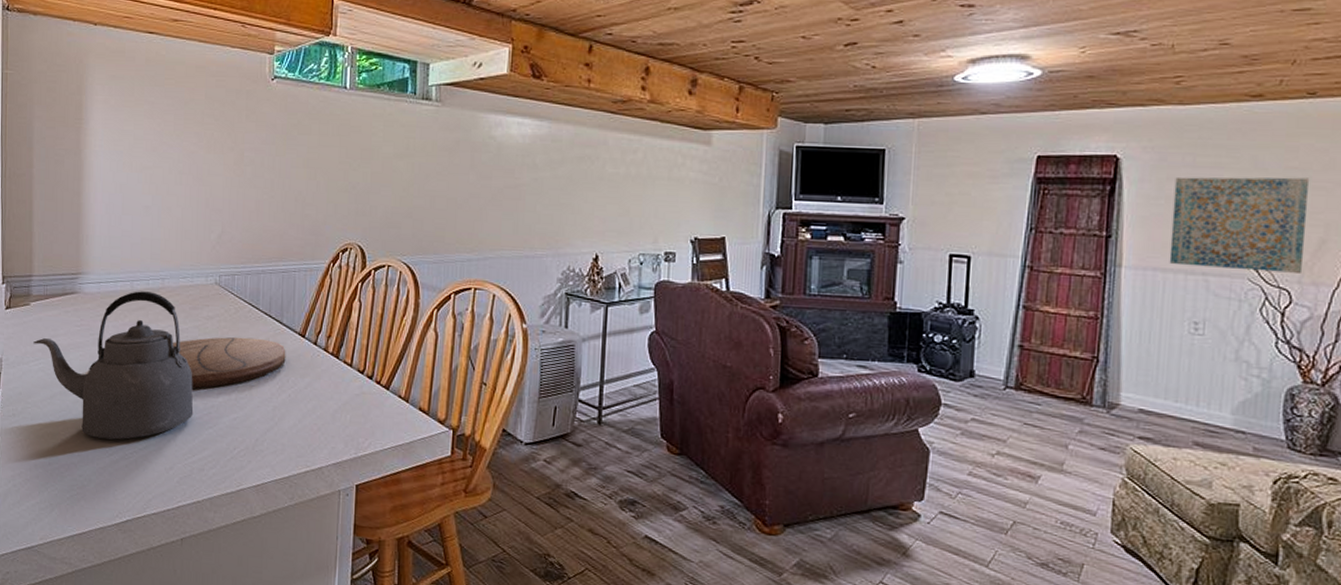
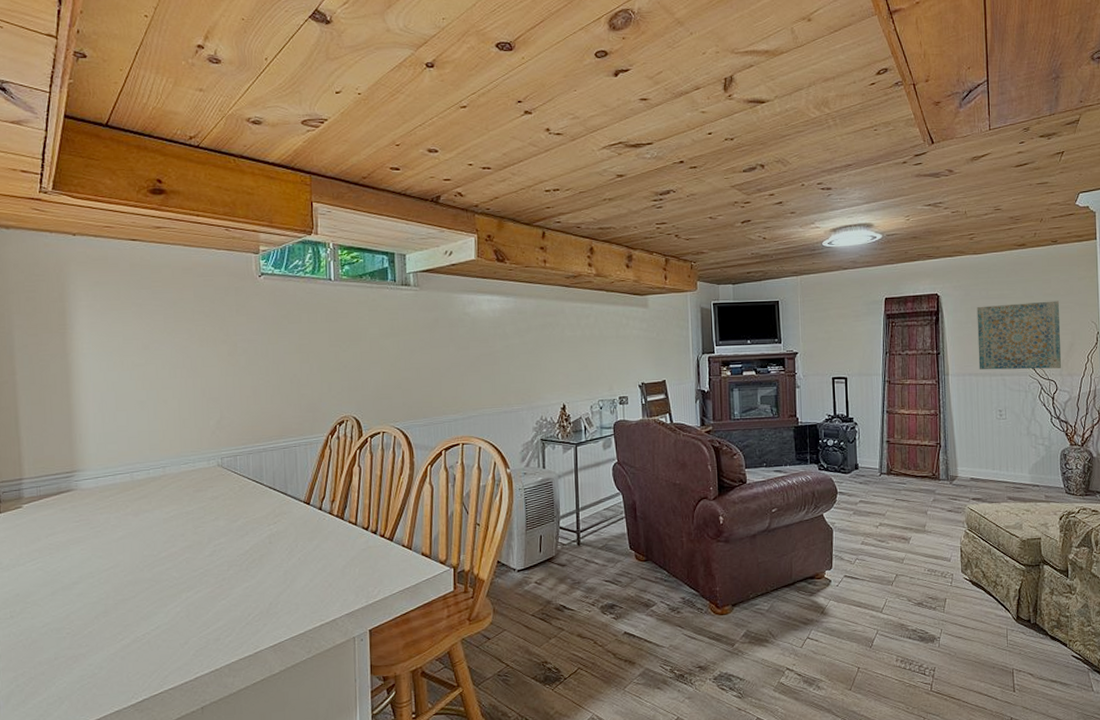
kettle: present [33,291,194,440] -> none [29,480,205,626]
cutting board: present [173,337,286,389] -> none [179,510,293,565]

